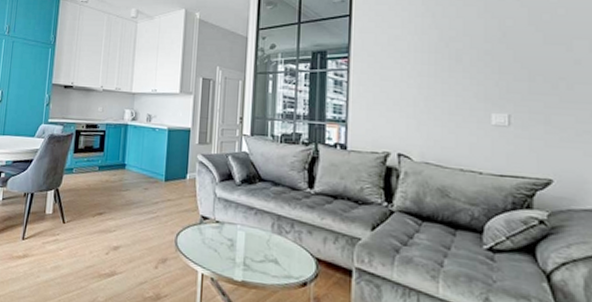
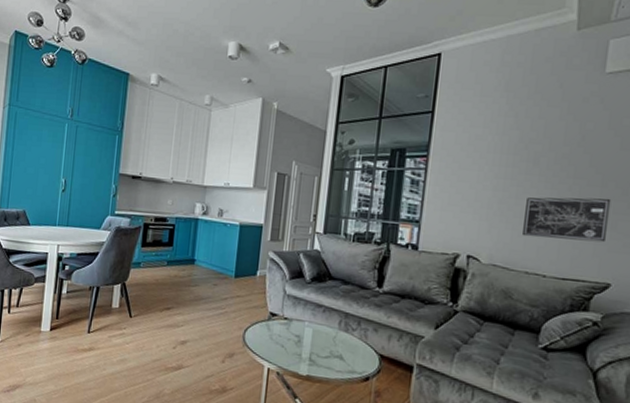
wall art: none [451,92,542,137] -> present [521,197,612,243]

